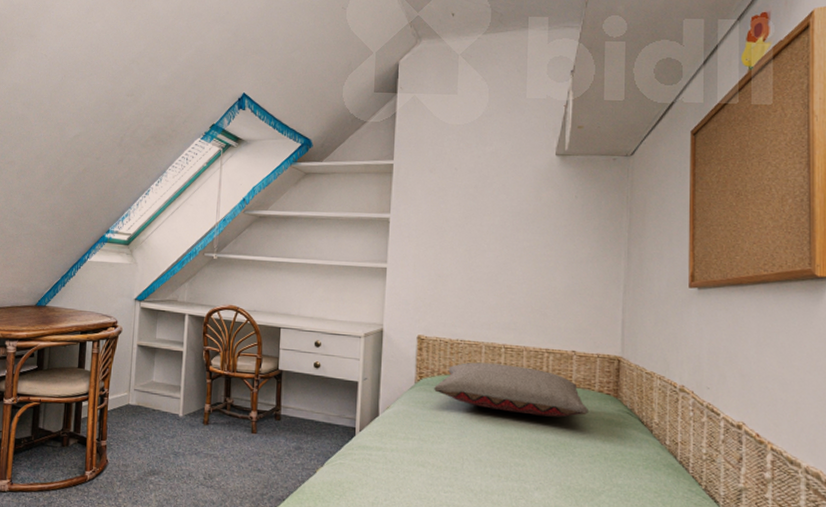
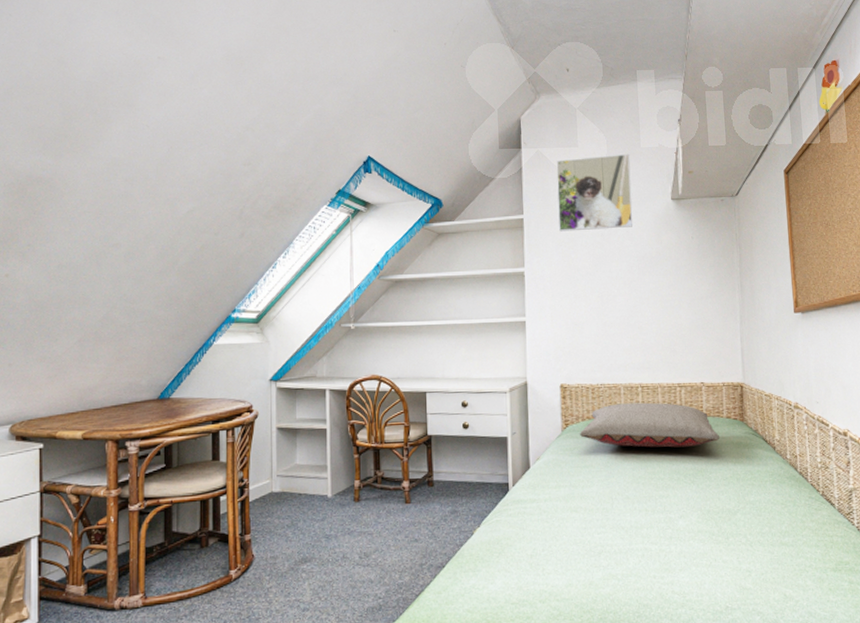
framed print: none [430,104,513,181] -> present [556,153,633,232]

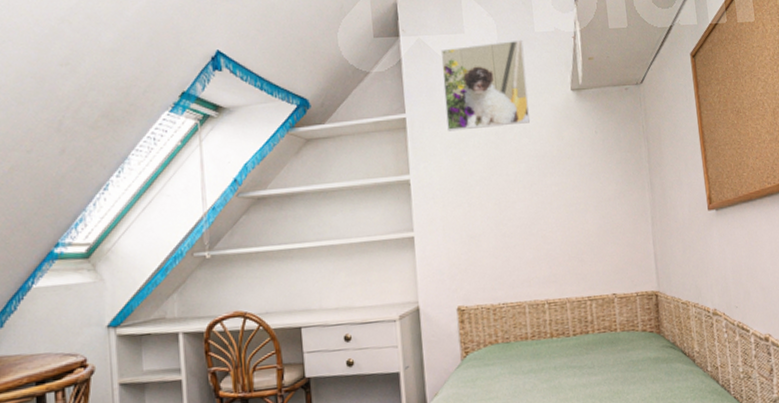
pillow: present [580,402,719,448] -> none [482,319,636,373]

